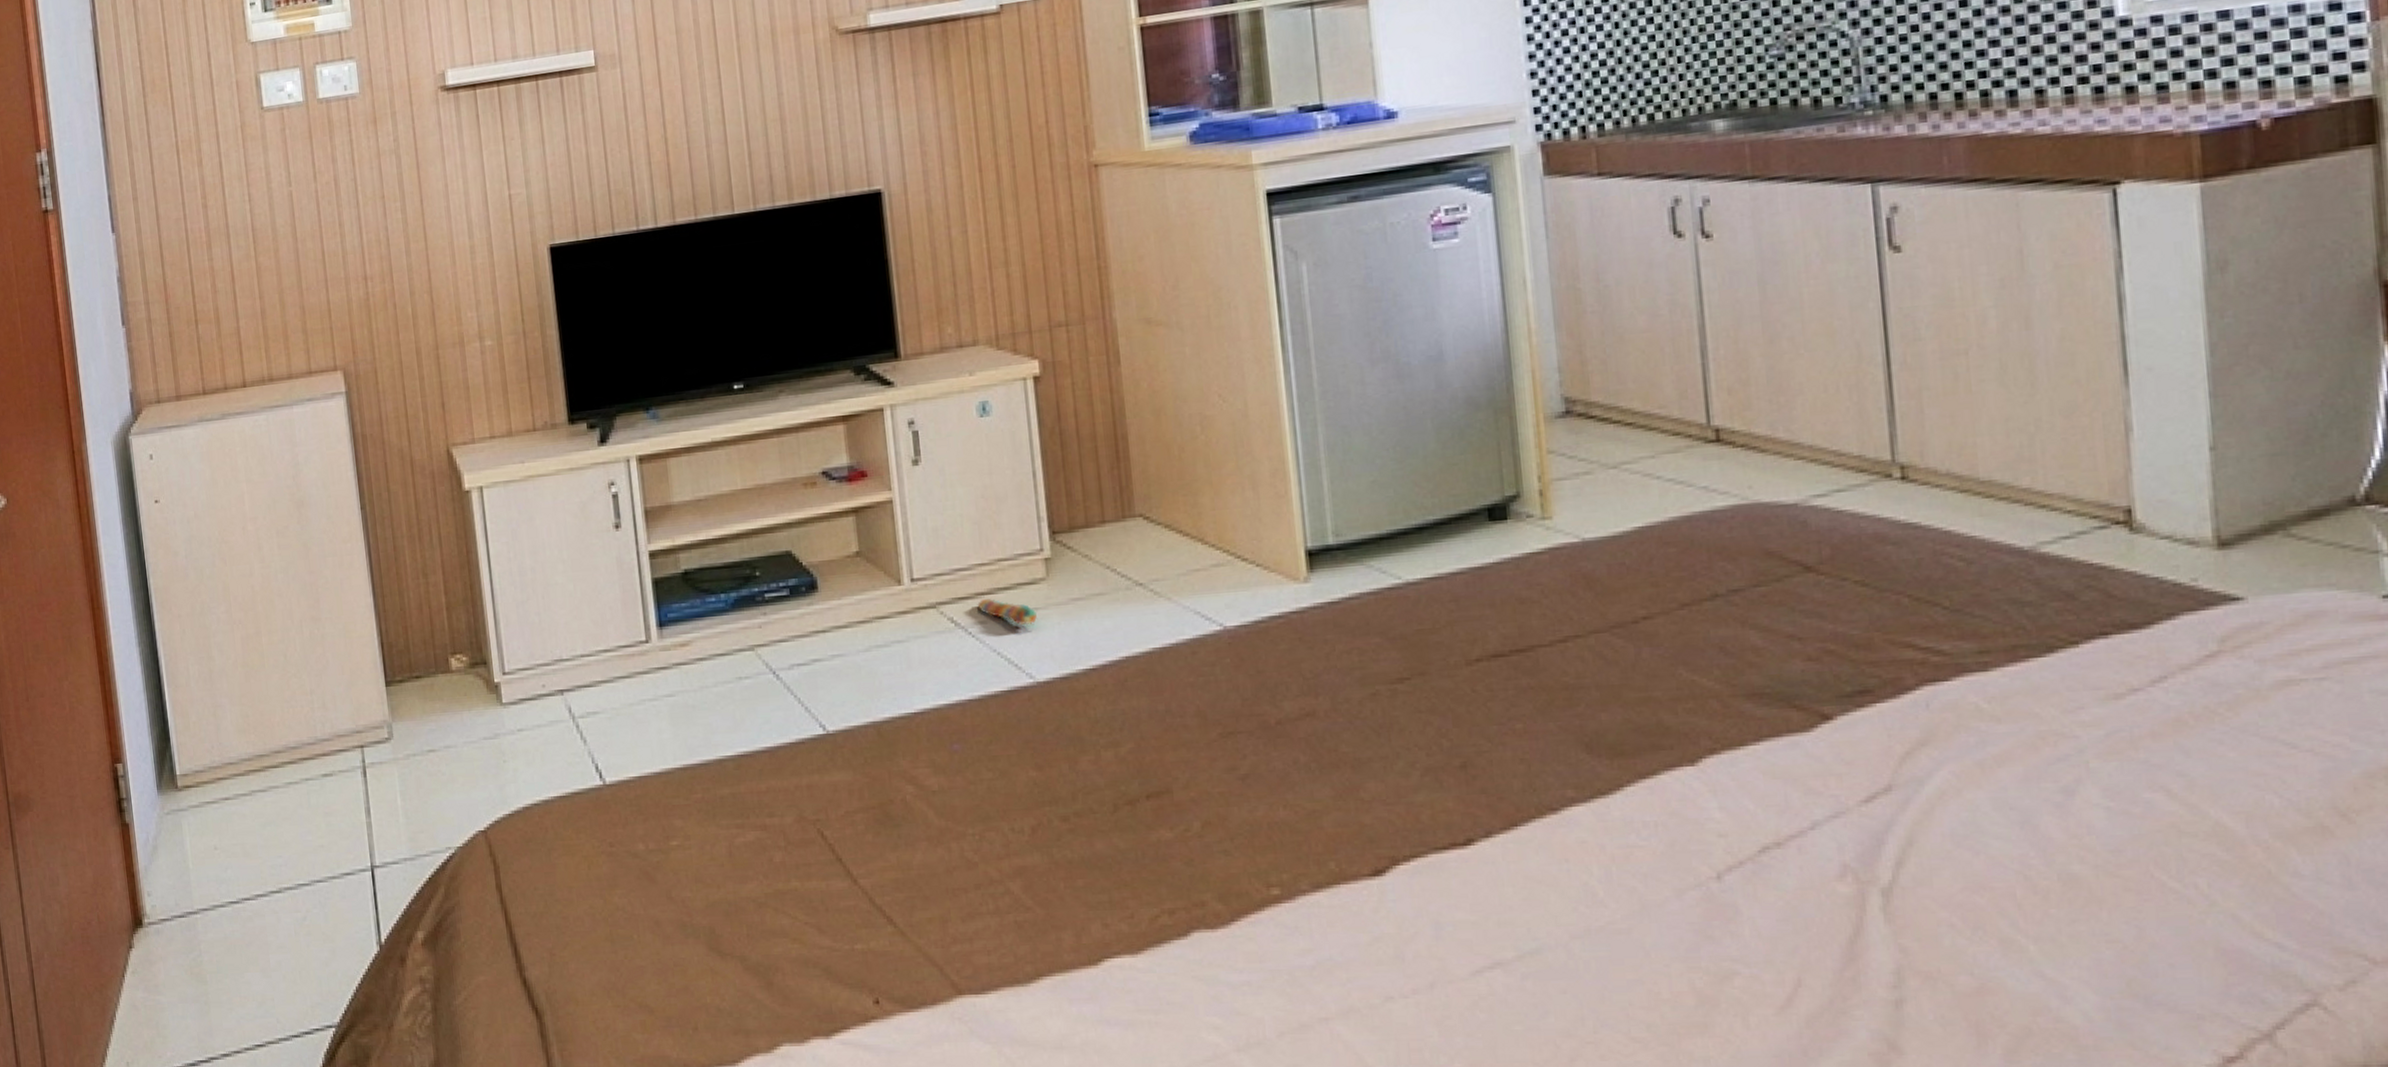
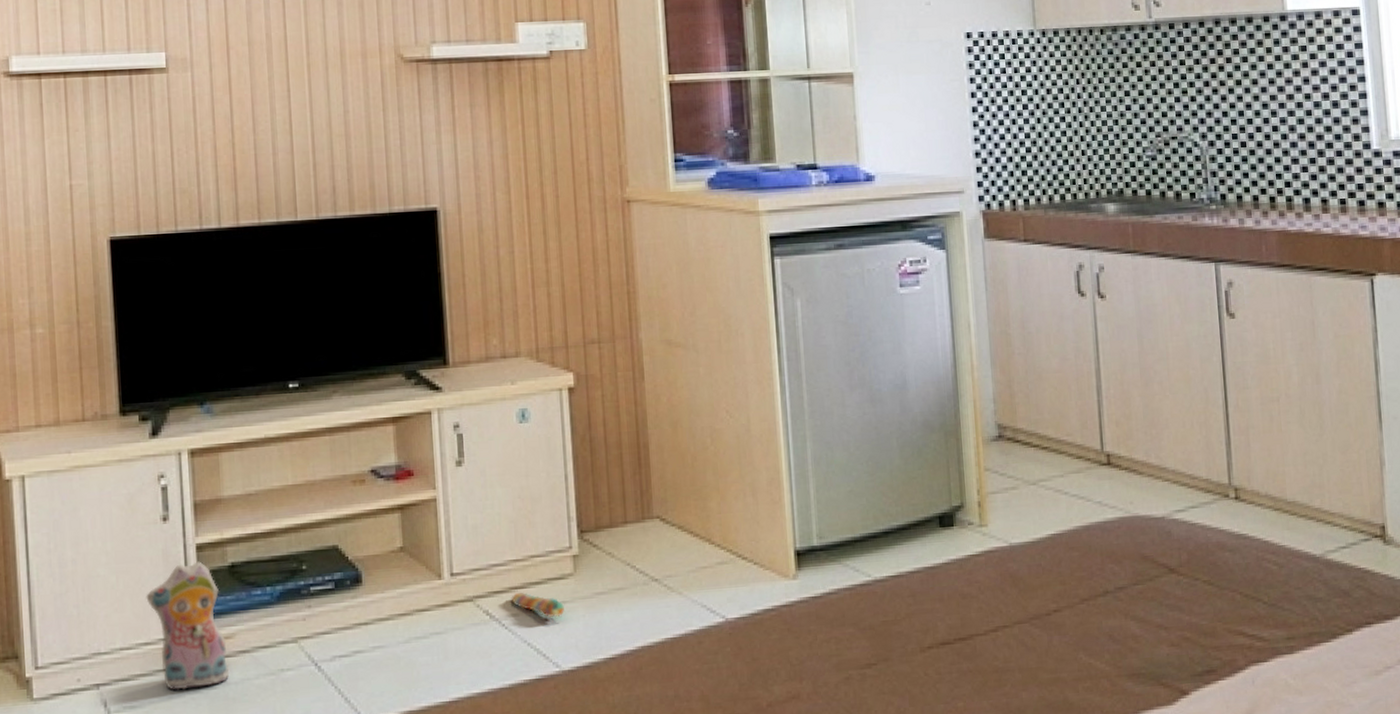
plush toy: none [603,568,689,697] -> present [146,561,230,691]

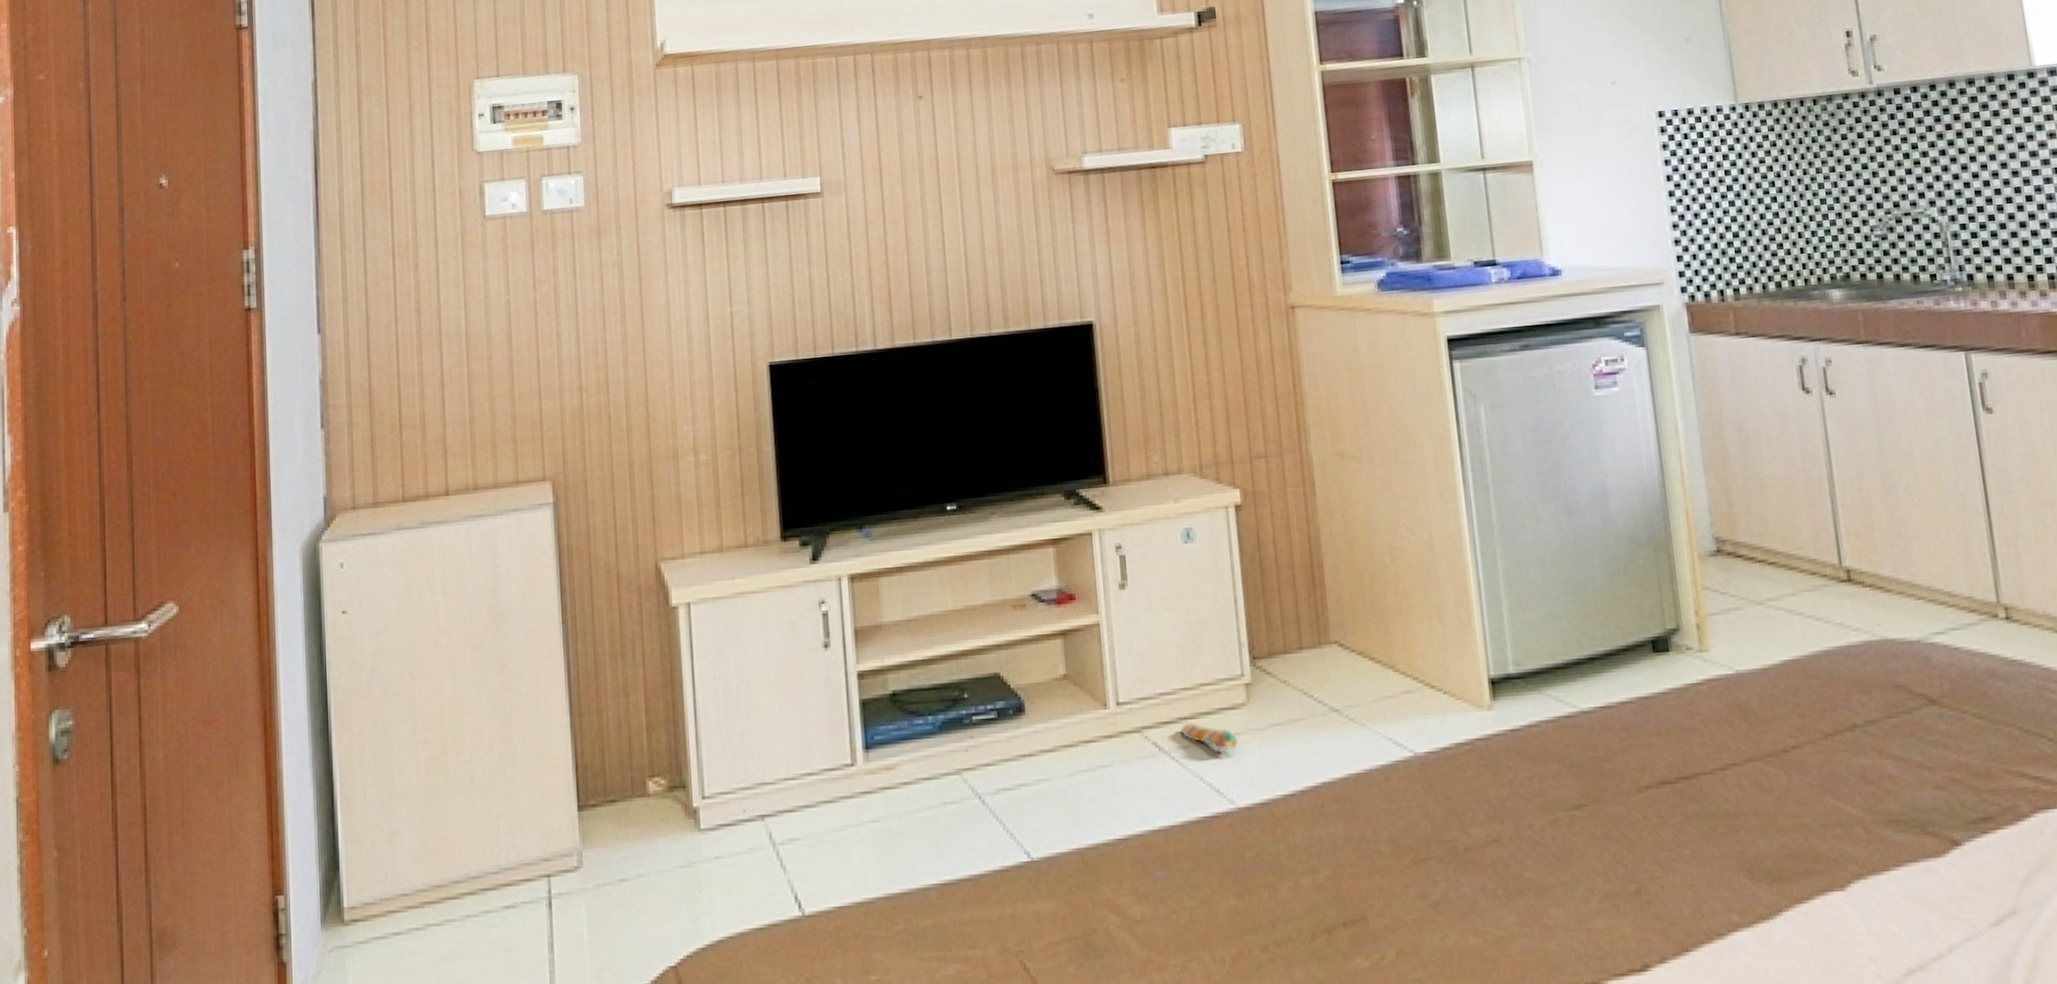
plush toy: present [146,561,230,691] -> none [809,689,893,823]

